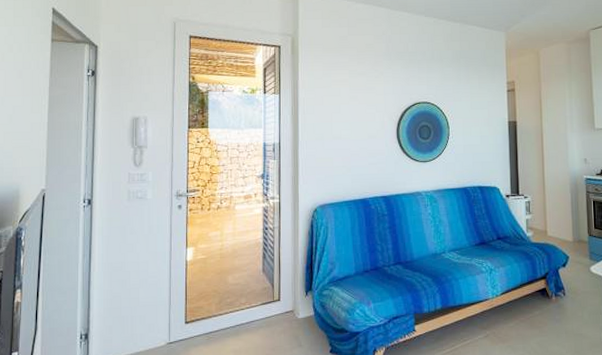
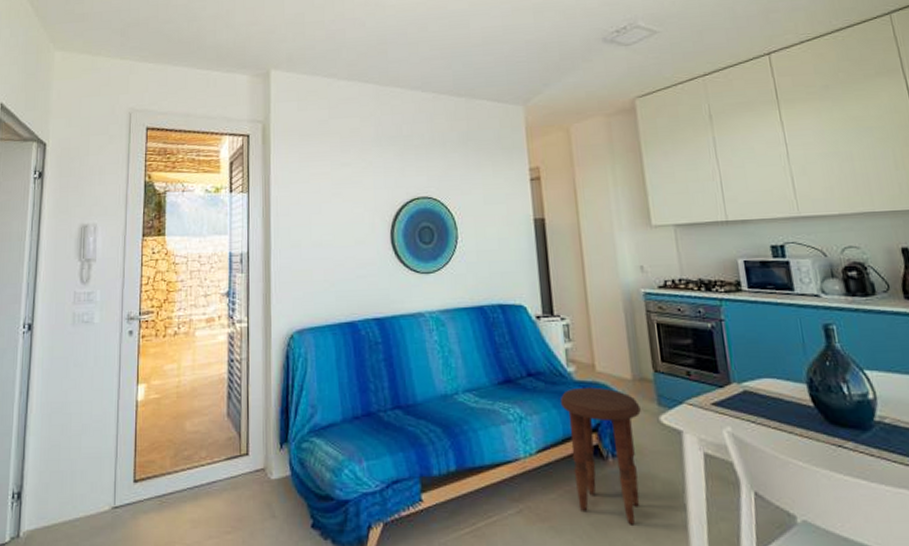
side table: none [521,247,577,343] -> present [561,386,641,525]

